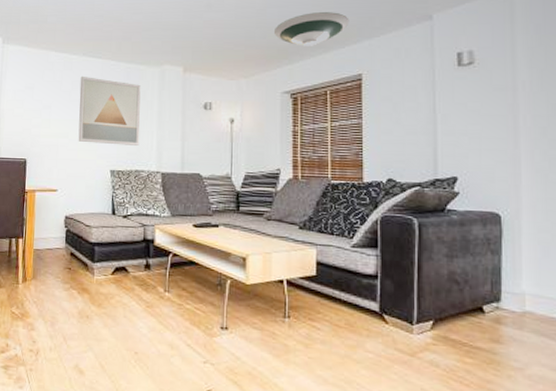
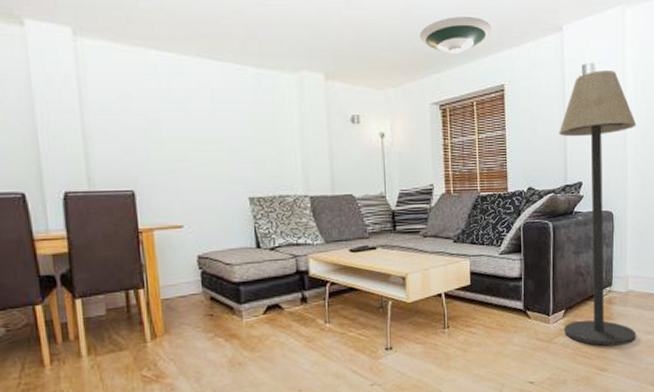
wall art: present [78,76,141,146] -> none [196,82,281,168]
floor lamp: none [427,58,539,380] -> present [559,70,637,346]

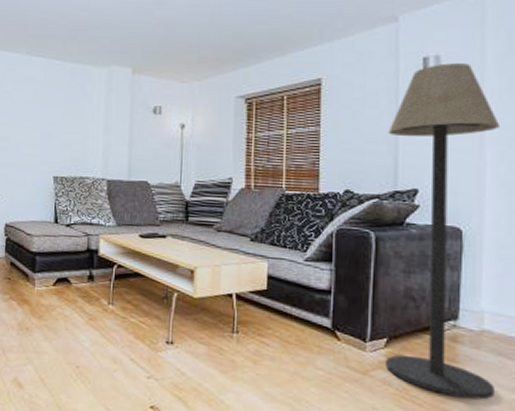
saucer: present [420,17,492,54] -> none [230,12,310,48]

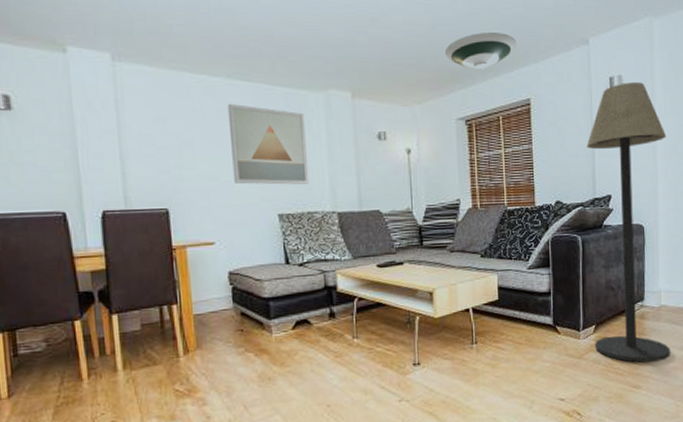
wall art: none [20,76,87,151] -> present [227,103,310,185]
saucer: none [230,12,310,48] -> present [445,33,517,69]

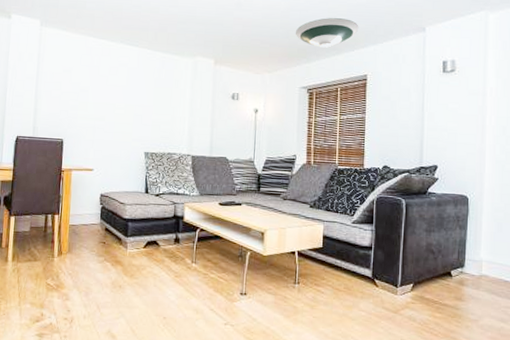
wall art: present [227,103,310,185] -> none [114,62,175,130]
floor lamp: present [586,82,670,363] -> none [410,66,497,329]

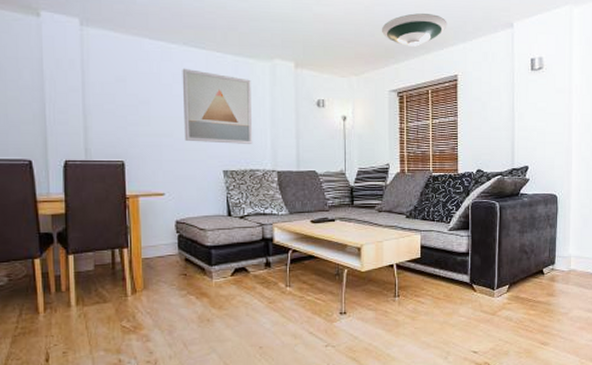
wall art: none [114,62,175,130] -> present [182,68,253,144]

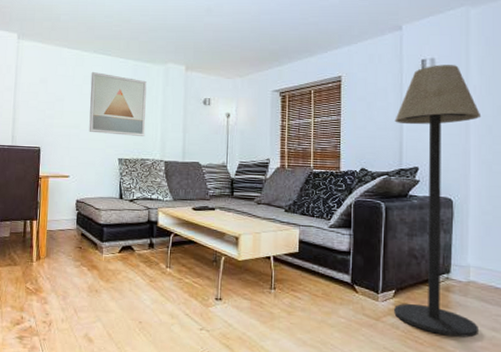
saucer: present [382,13,447,47] -> none [267,20,332,50]
floor lamp: none [507,64,582,322] -> present [393,65,482,338]

